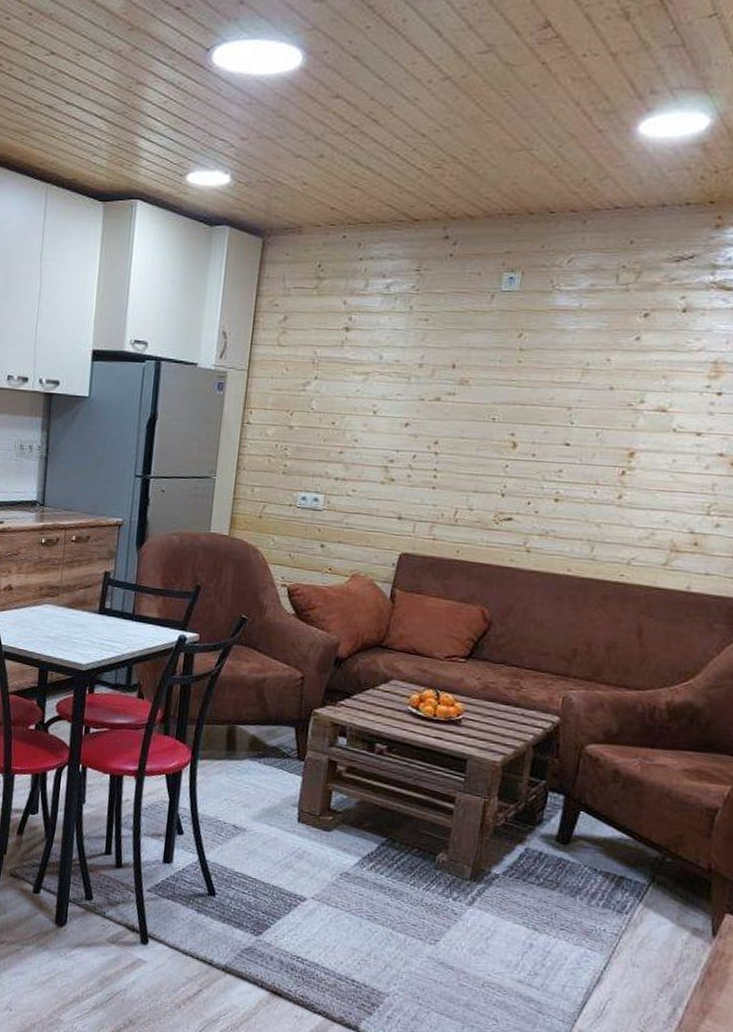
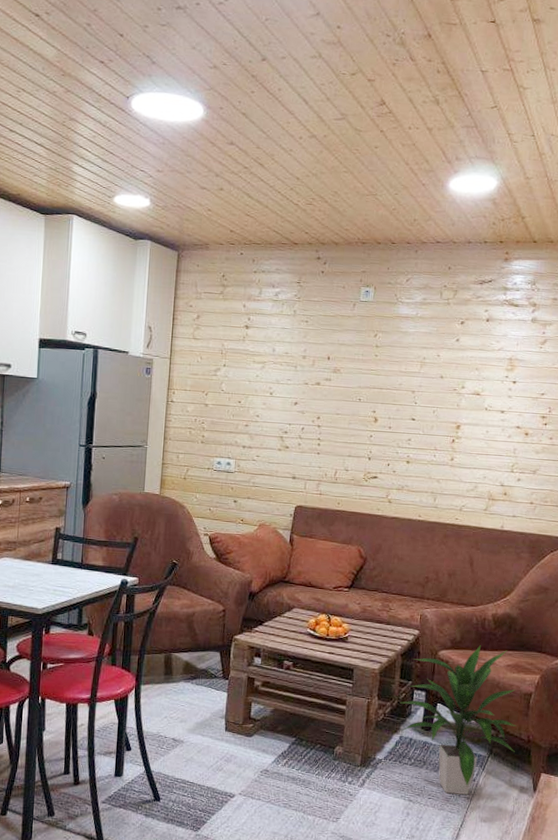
indoor plant: none [528,741,695,930] -> present [400,645,516,795]

